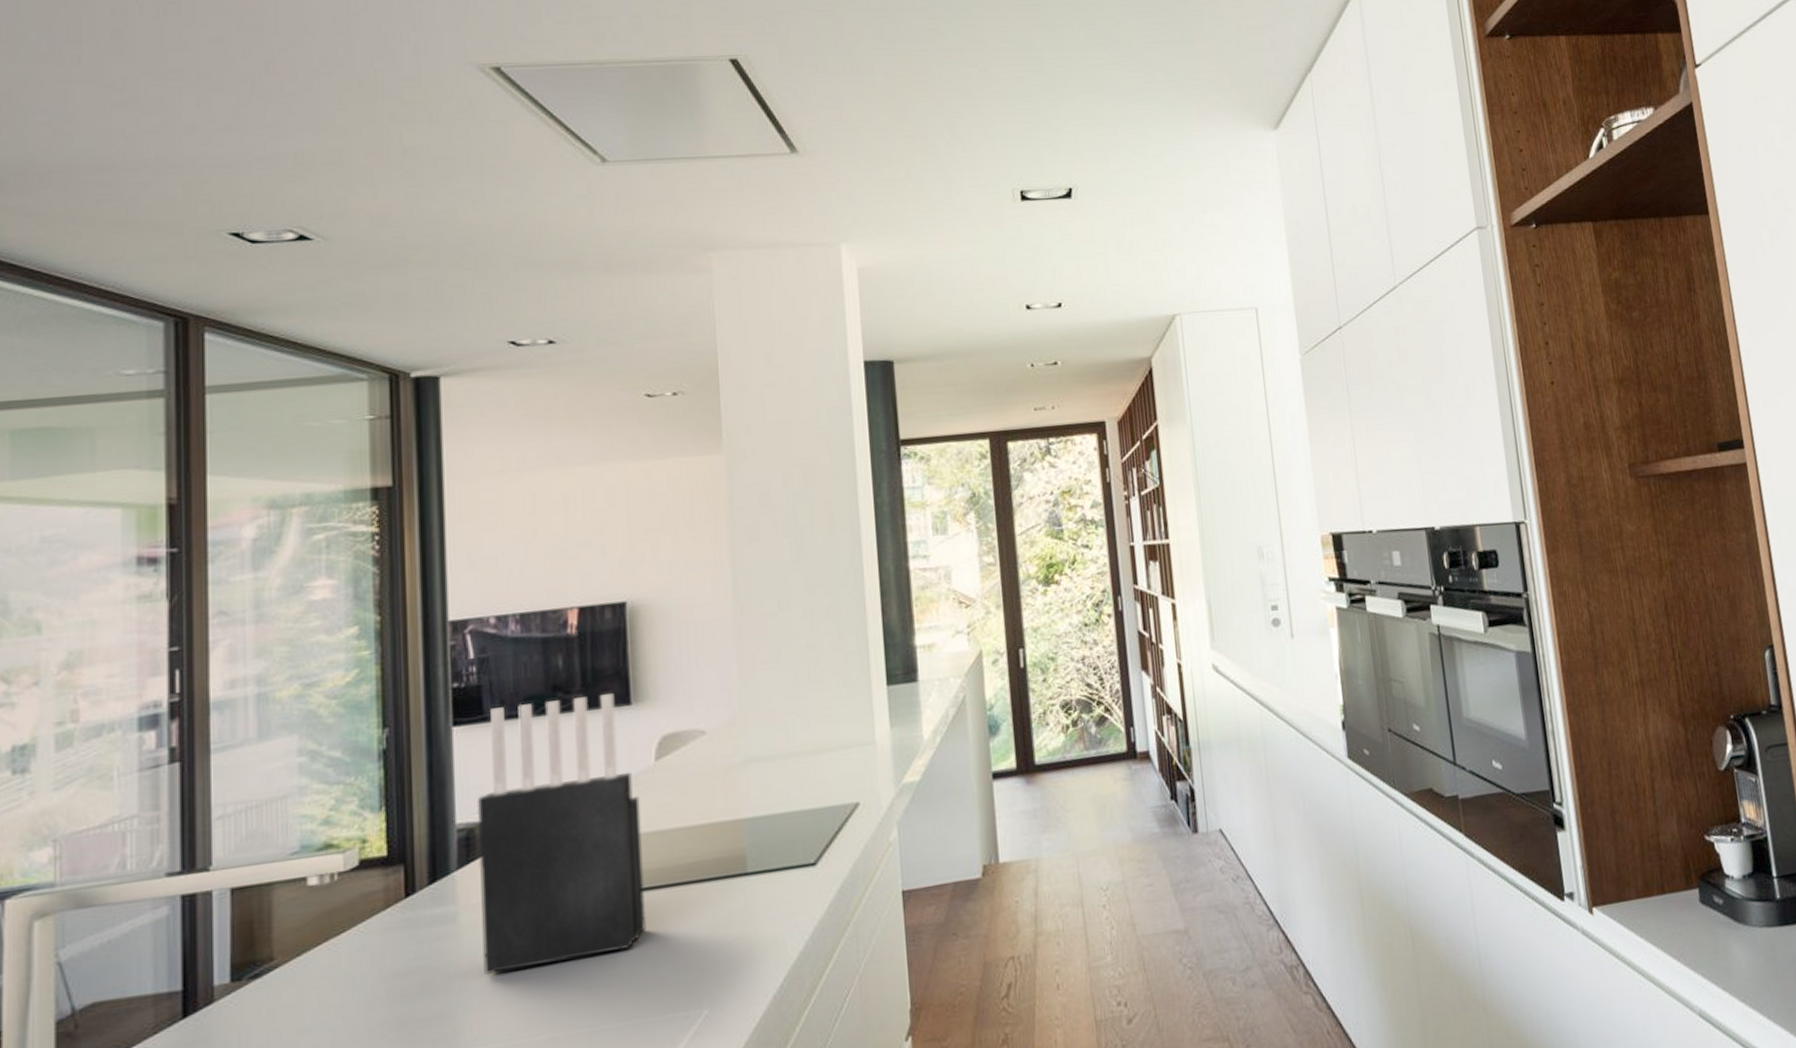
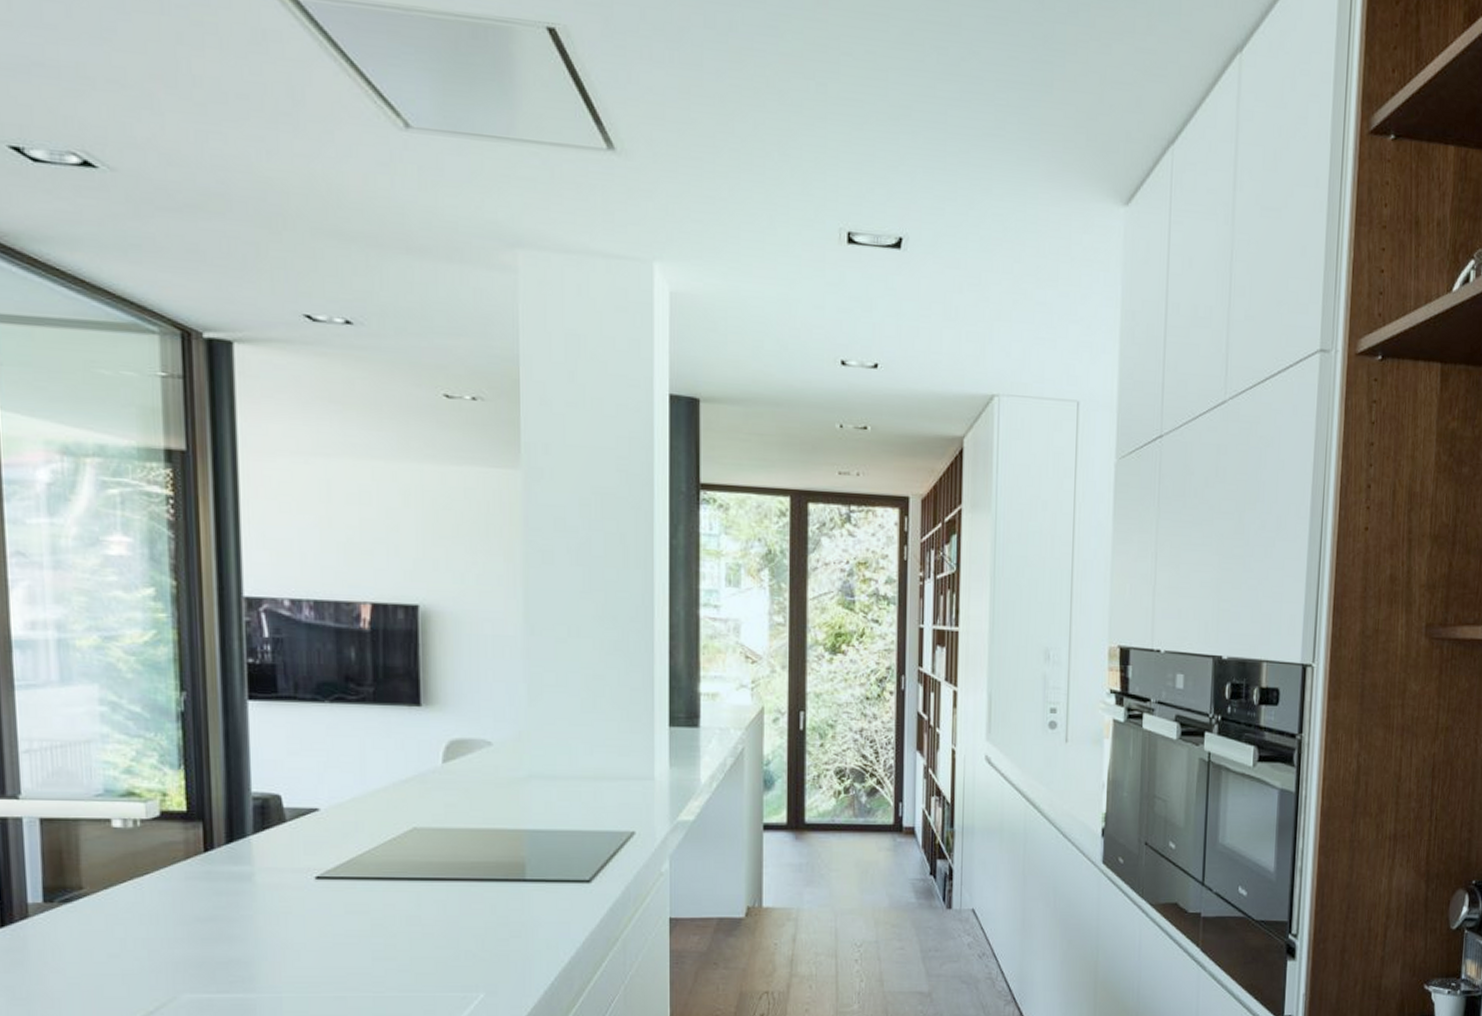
knife block: present [476,693,646,976] -> none [271,688,429,933]

